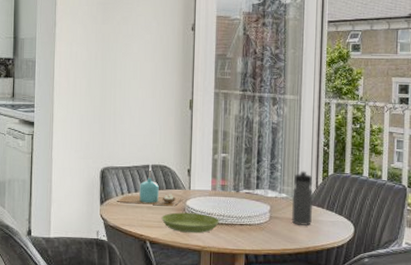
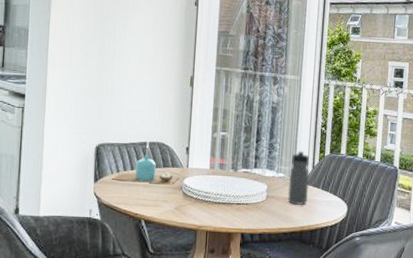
saucer: present [161,212,219,234] -> none [157,191,216,213]

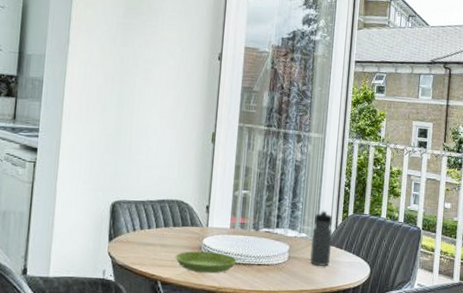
candle: present [112,140,179,185] -> none [127,198,198,245]
saucer: none [157,191,216,213] -> present [175,251,237,274]

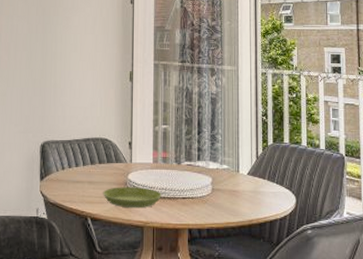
water bottle: present [310,210,333,267] -> none [233,141,254,198]

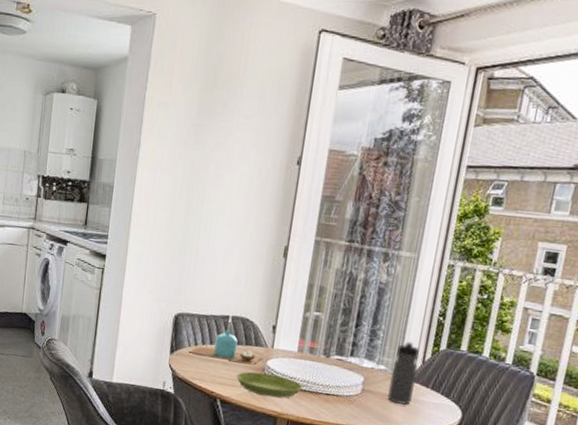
candle: none [57,136,123,181] -> present [189,313,262,365]
water bottle: none [233,141,254,198] -> present [387,341,420,406]

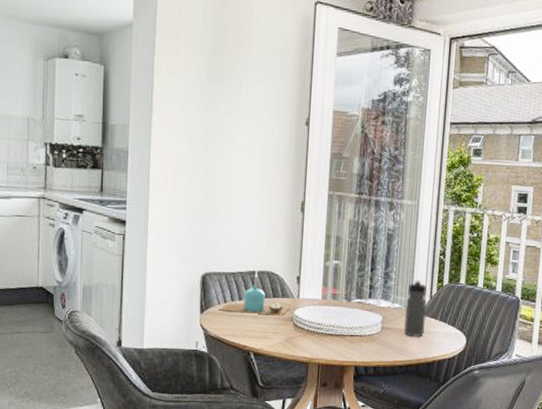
saucer: present [236,372,303,398] -> none [267,322,329,345]

